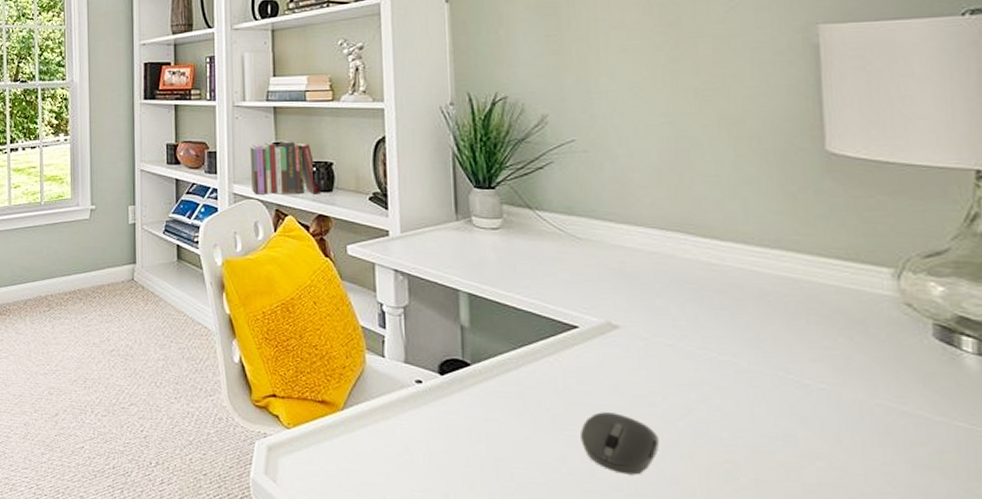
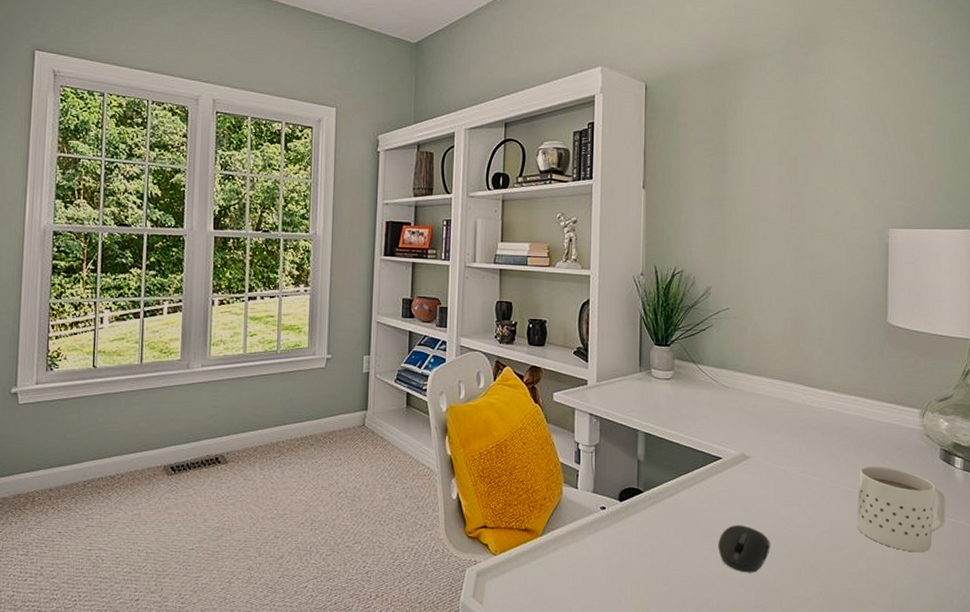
books: present [249,141,321,195] -> none [476,300,535,348]
mug: none [794,343,952,468] -> present [857,465,946,552]

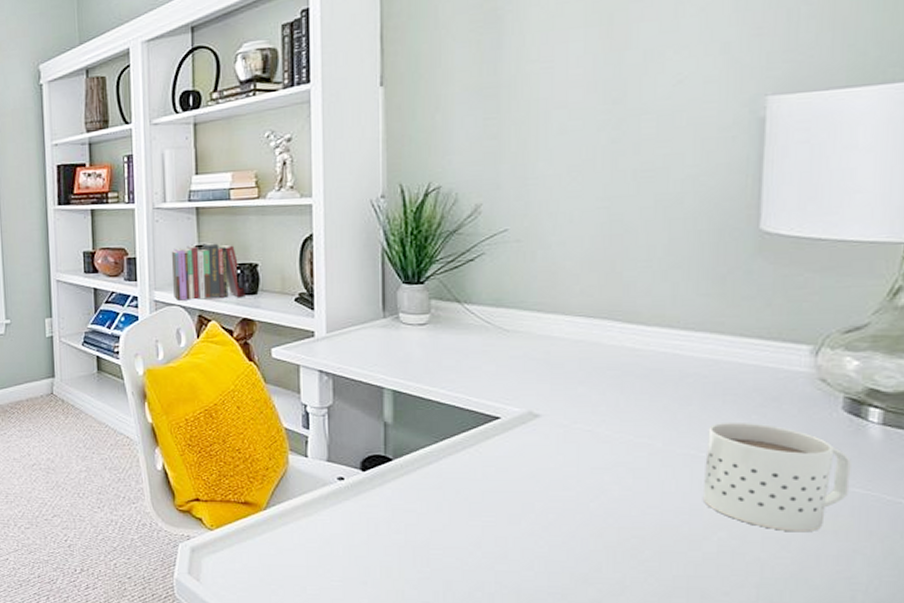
books: none [476,300,535,348] -> present [171,243,245,301]
computer mouse: present [718,525,771,573] -> none [496,498,572,554]

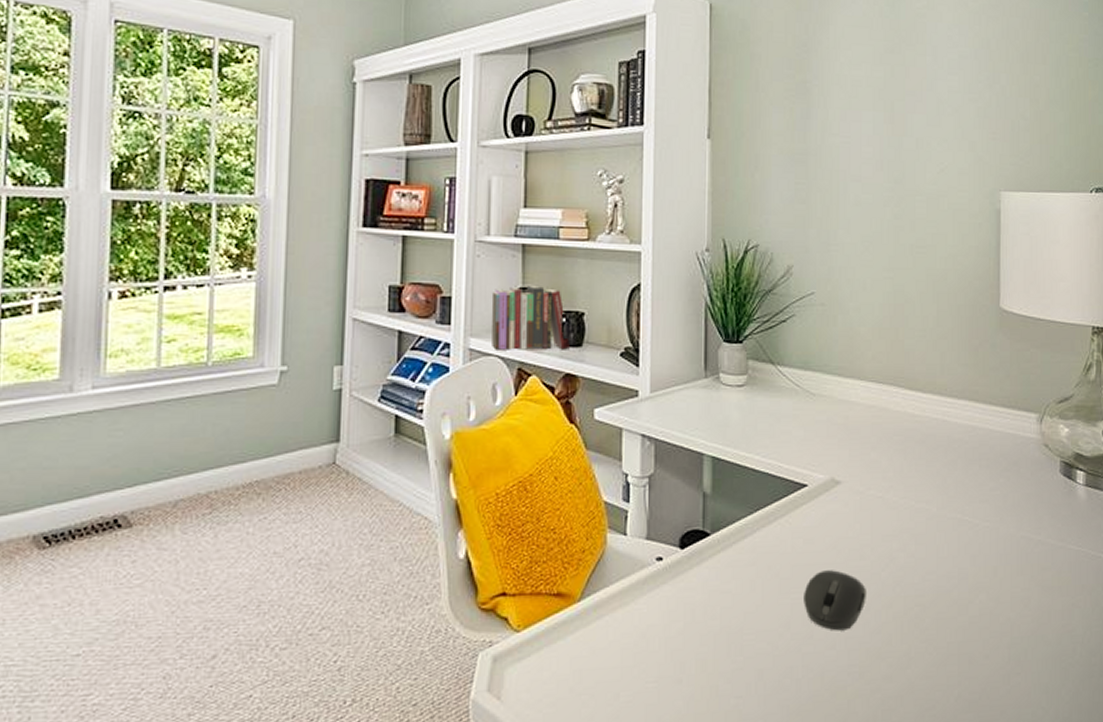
computer mouse: none [496,498,572,554] -> present [804,570,868,631]
mug: present [702,421,852,533] -> none [967,485,1068,591]

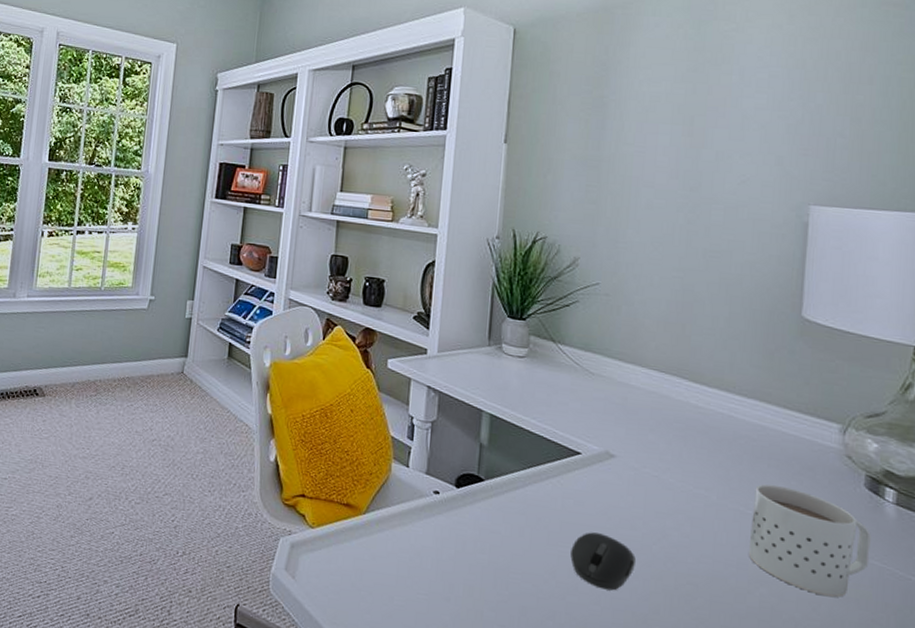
books: present [491,286,570,350] -> none [307,254,371,309]
mug: none [967,485,1068,591] -> present [748,484,871,598]

